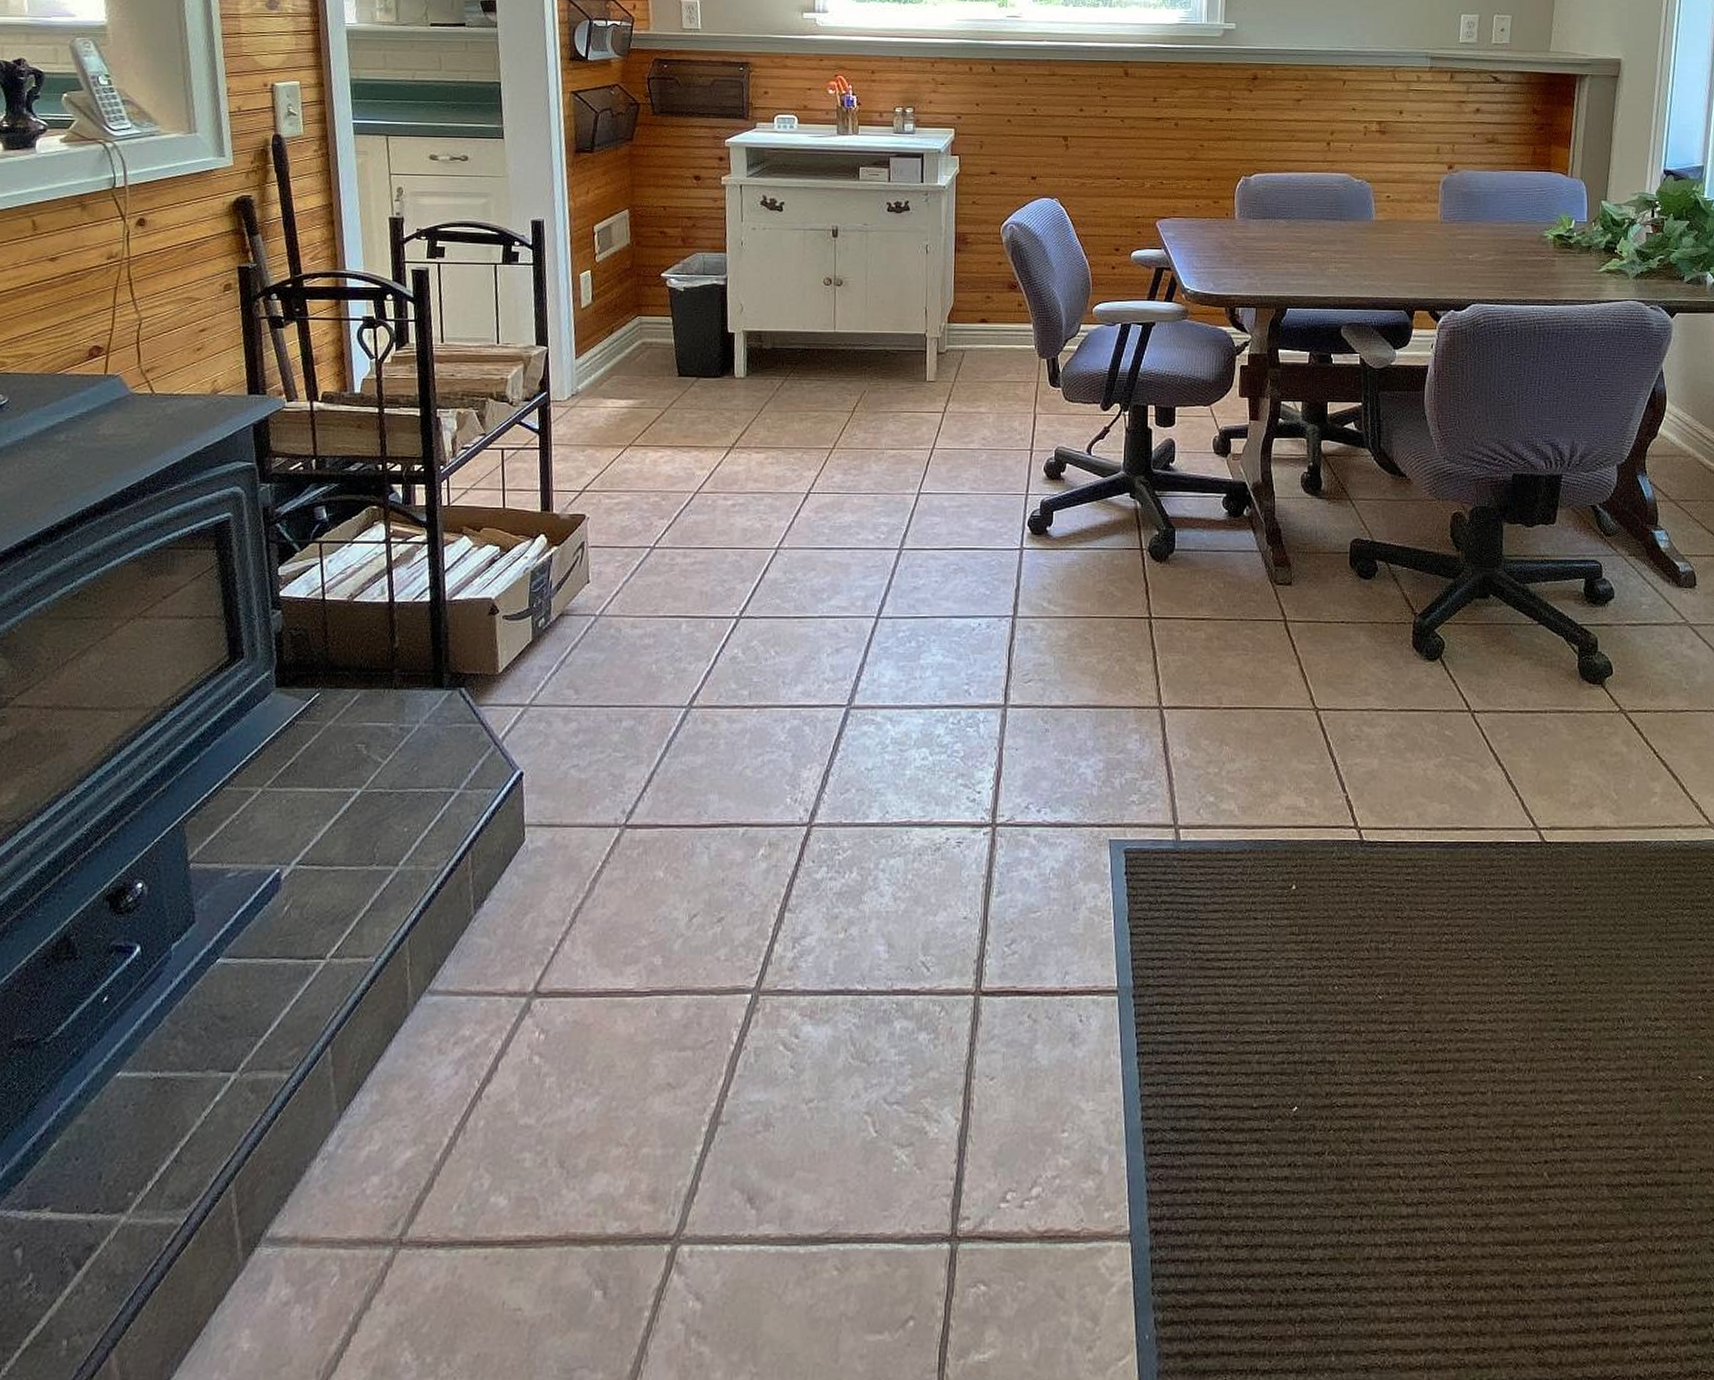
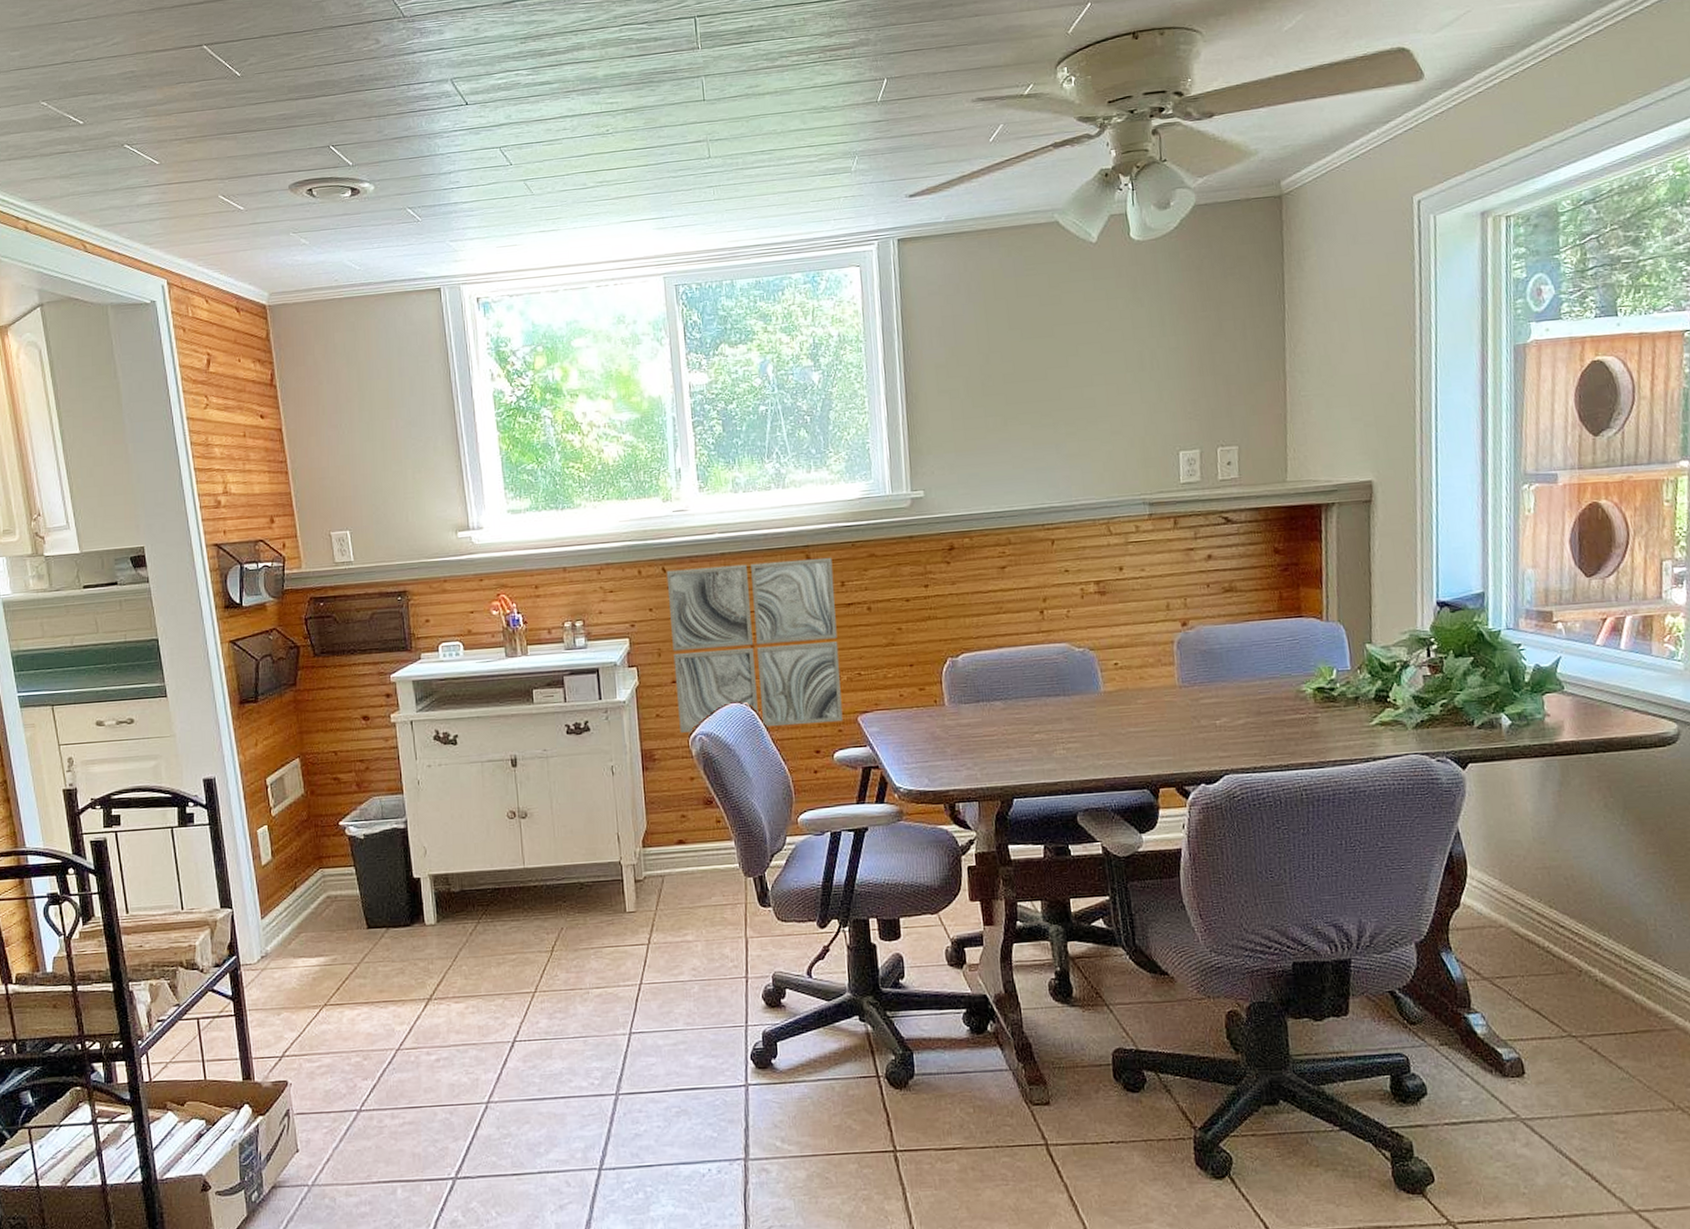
wall art: none [993,70,1148,225] -> present [666,557,843,733]

